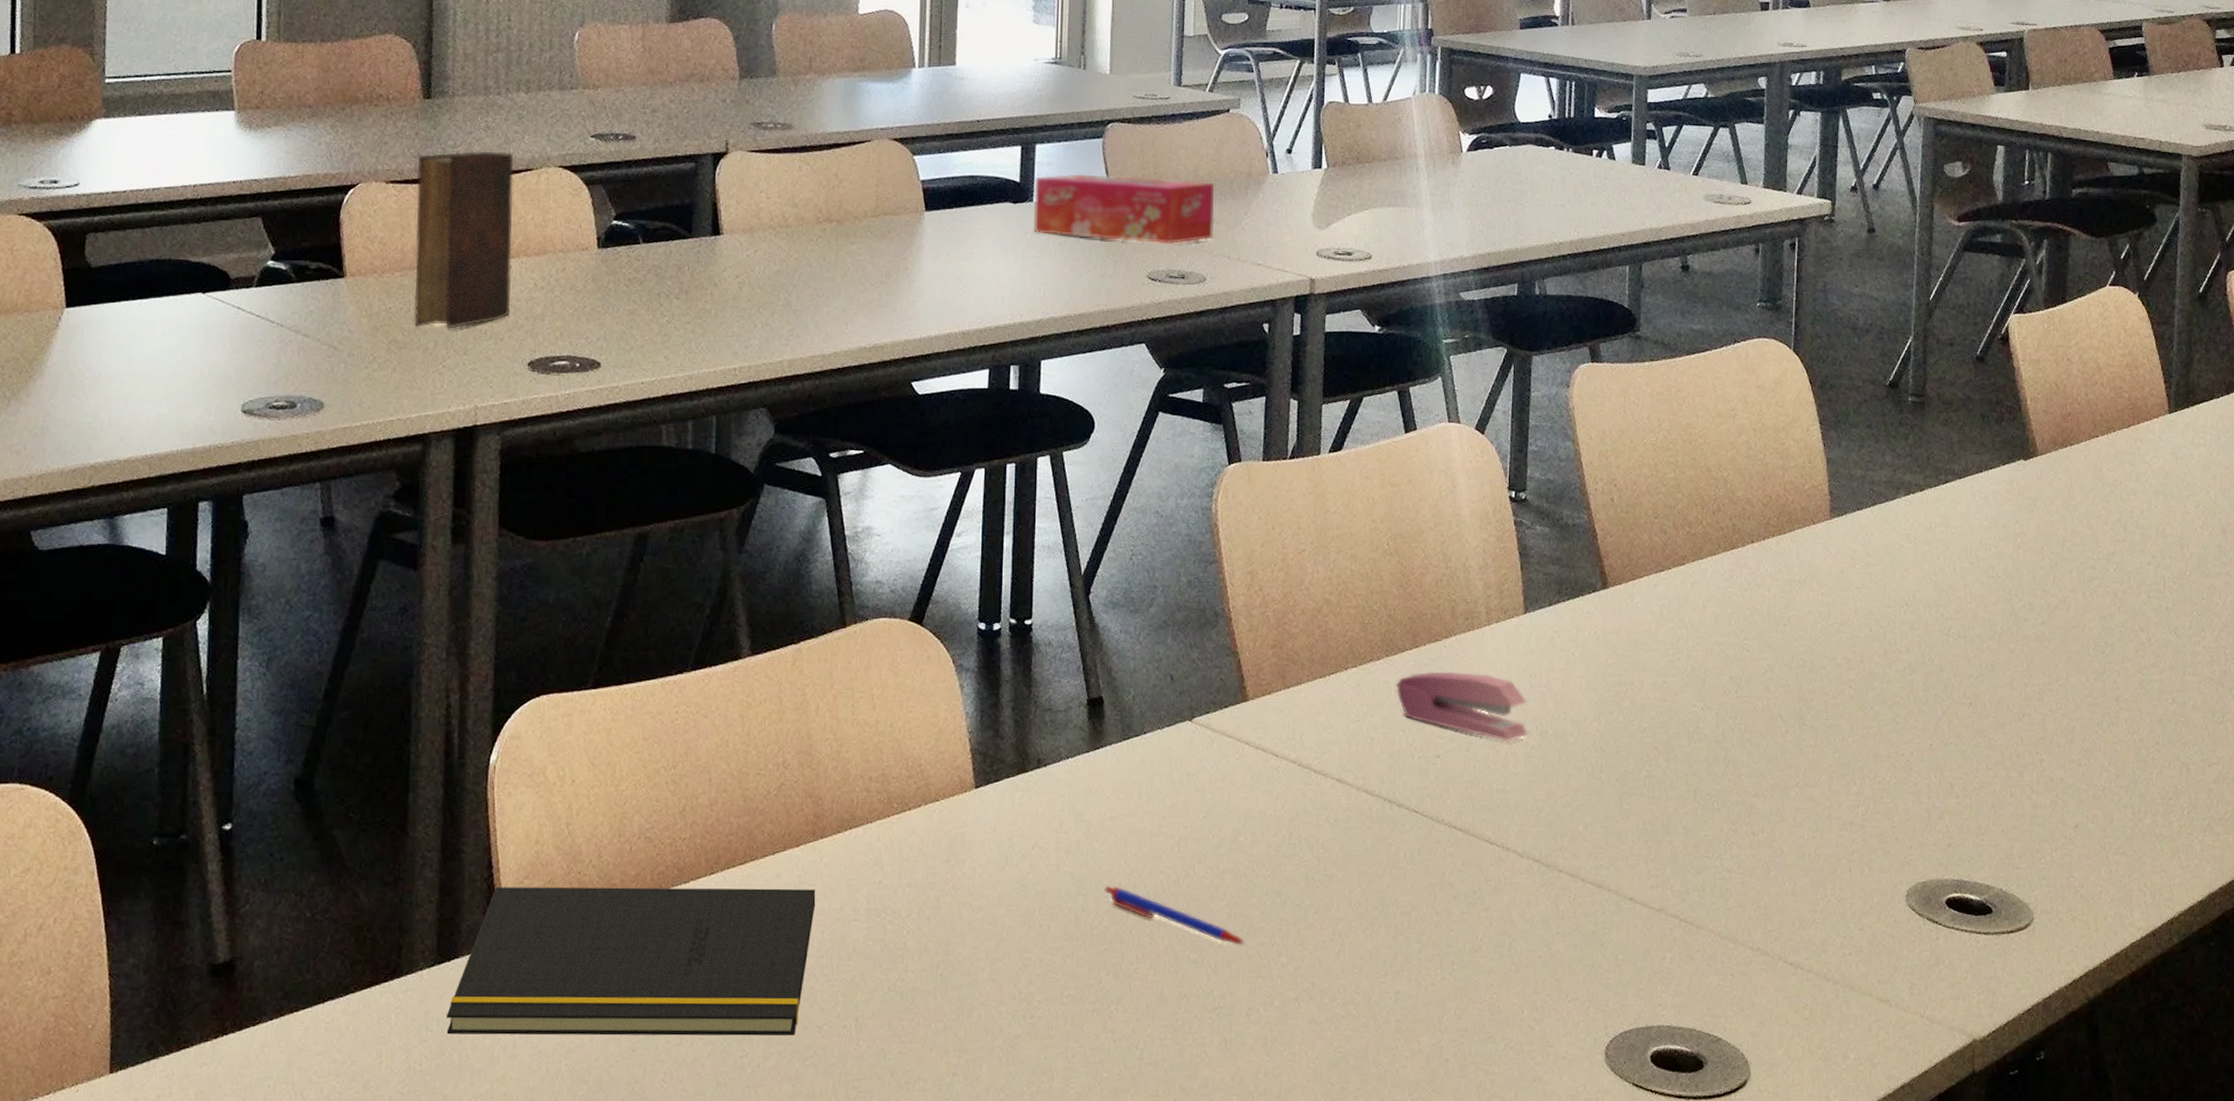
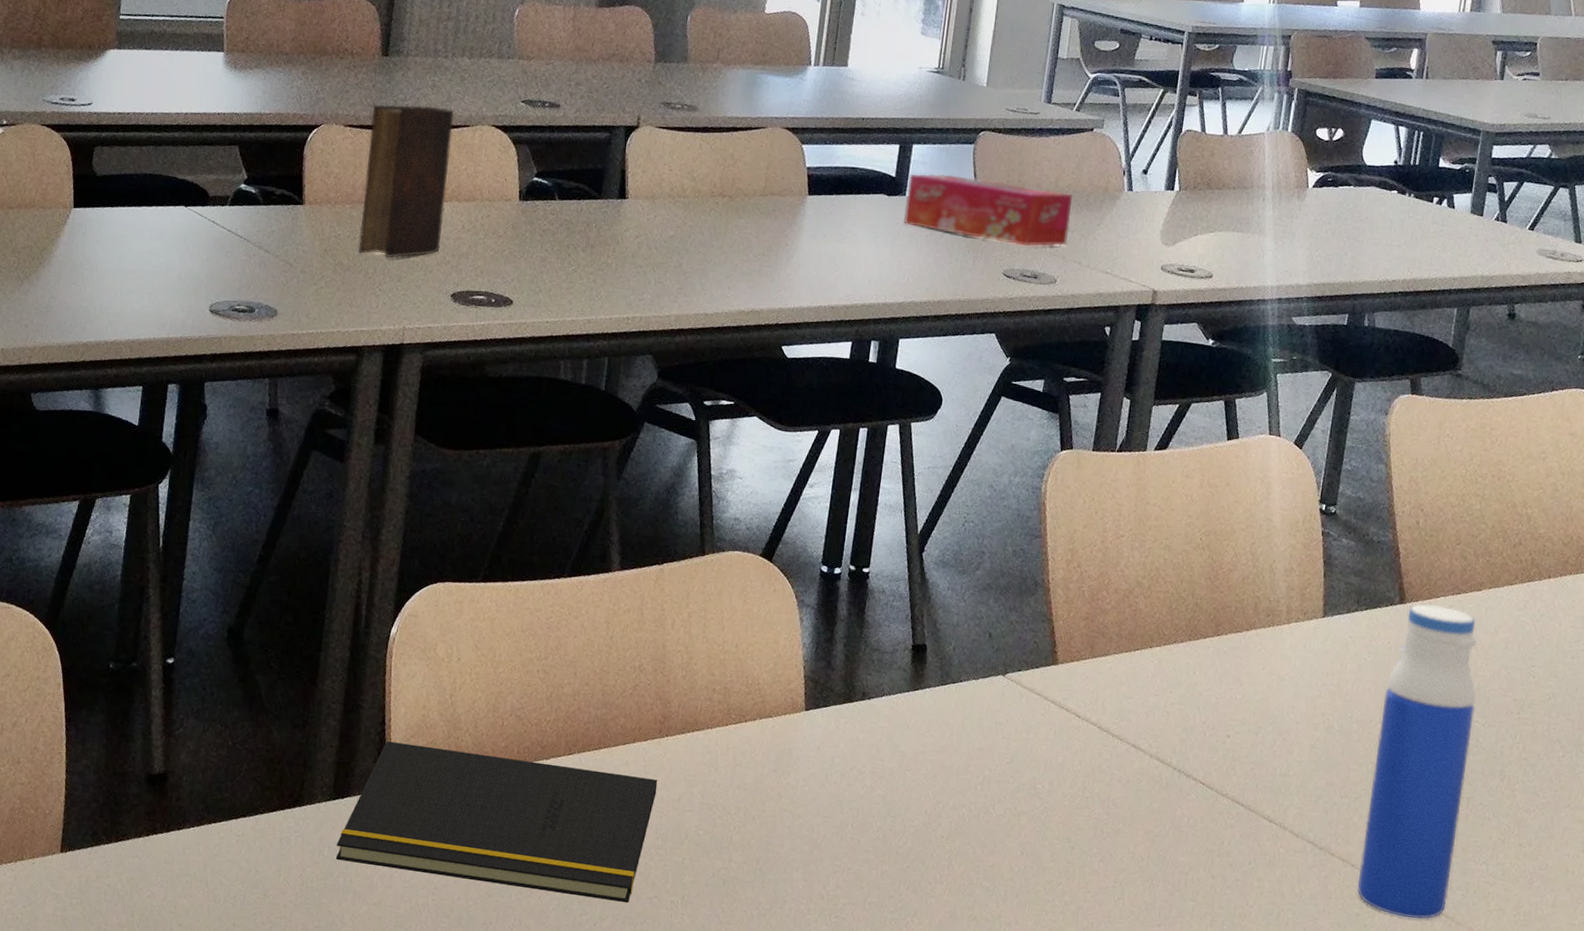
pen: present [1104,885,1247,945] -> none [911,811,1035,881]
stapler: present [1396,671,1528,742] -> none [1195,658,1317,733]
water bottle: none [1590,587,1691,929] -> present [1357,604,1478,920]

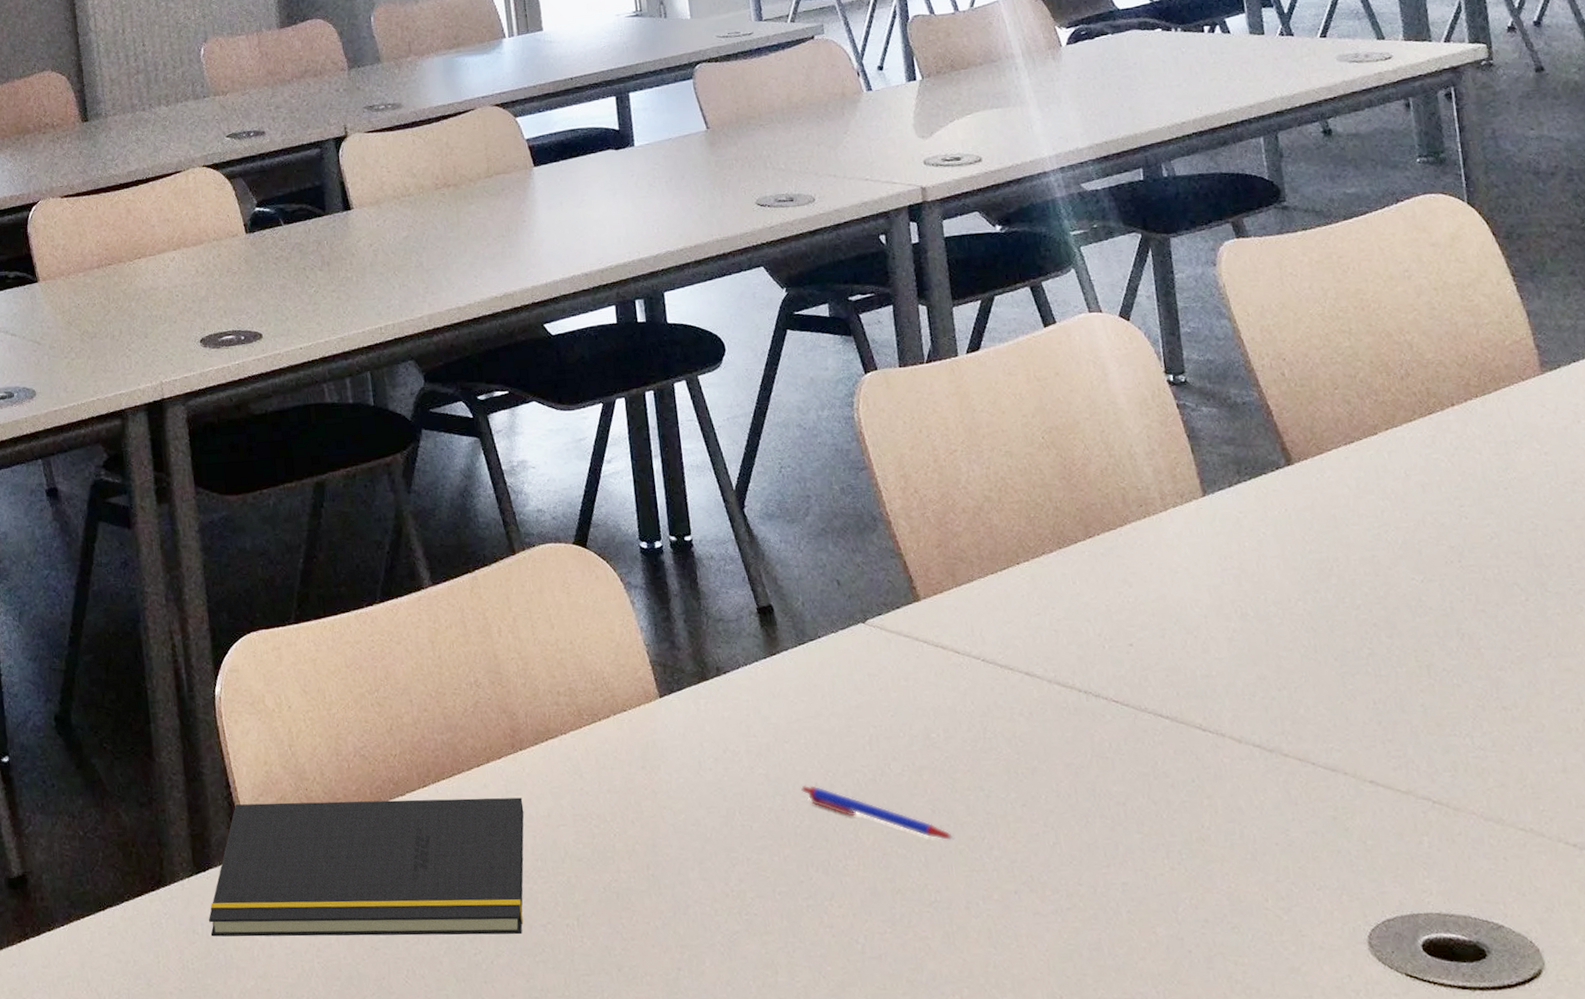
bible: present [358,104,454,259] -> none [85,159,178,318]
tissue box: present [904,173,1072,247] -> none [633,108,816,175]
pen: none [911,811,1035,881] -> present [801,785,955,840]
water bottle: present [1357,604,1478,920] -> none [1295,459,1436,813]

